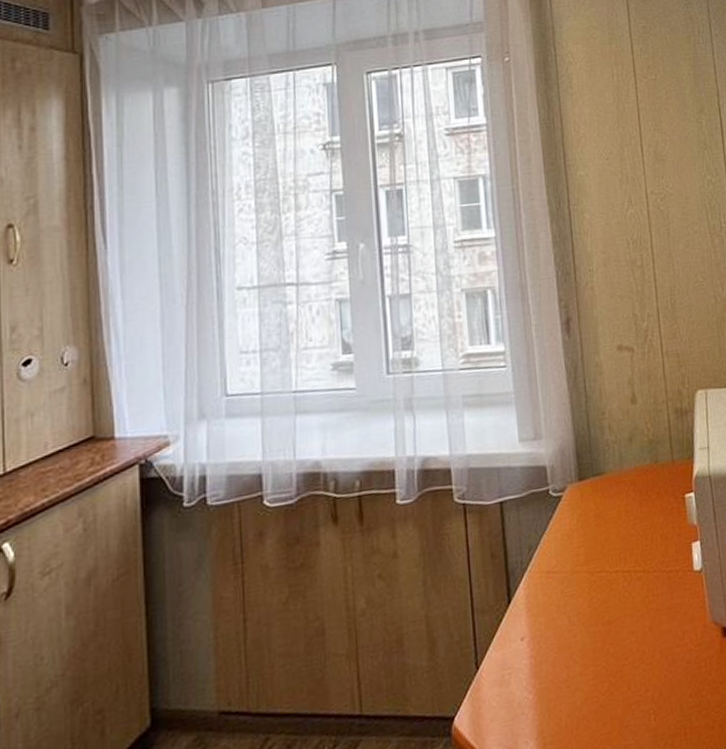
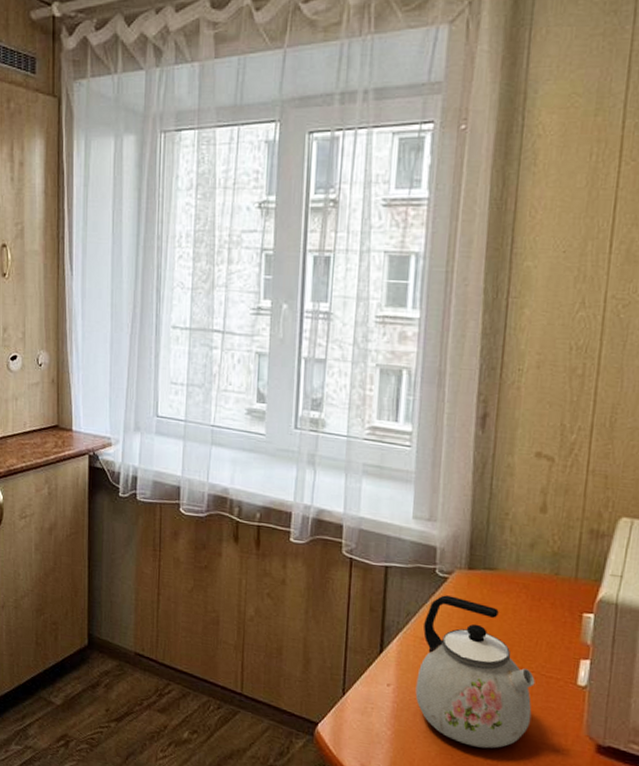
kettle: none [547,513,662,679] -> present [415,595,535,749]

